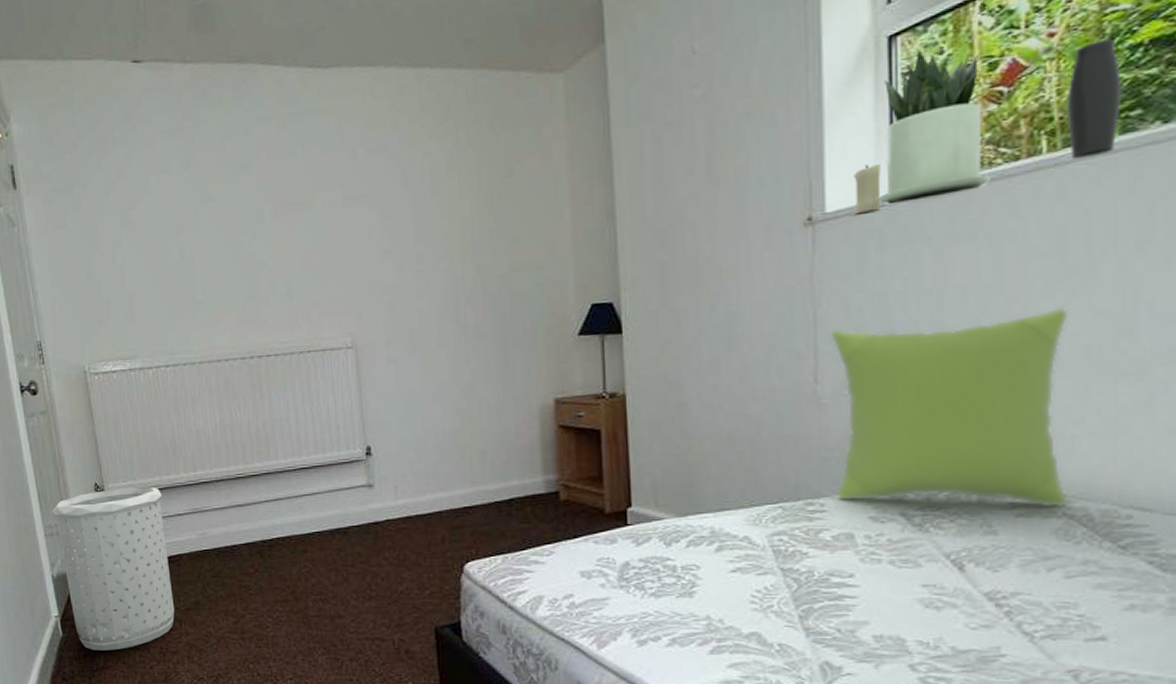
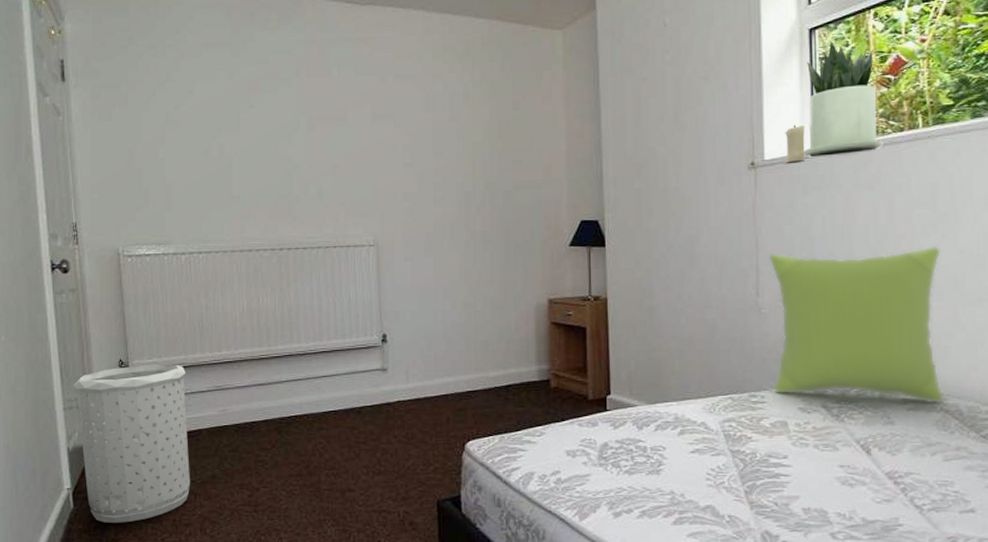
vase: present [1066,38,1121,159] -> none [934,47,971,134]

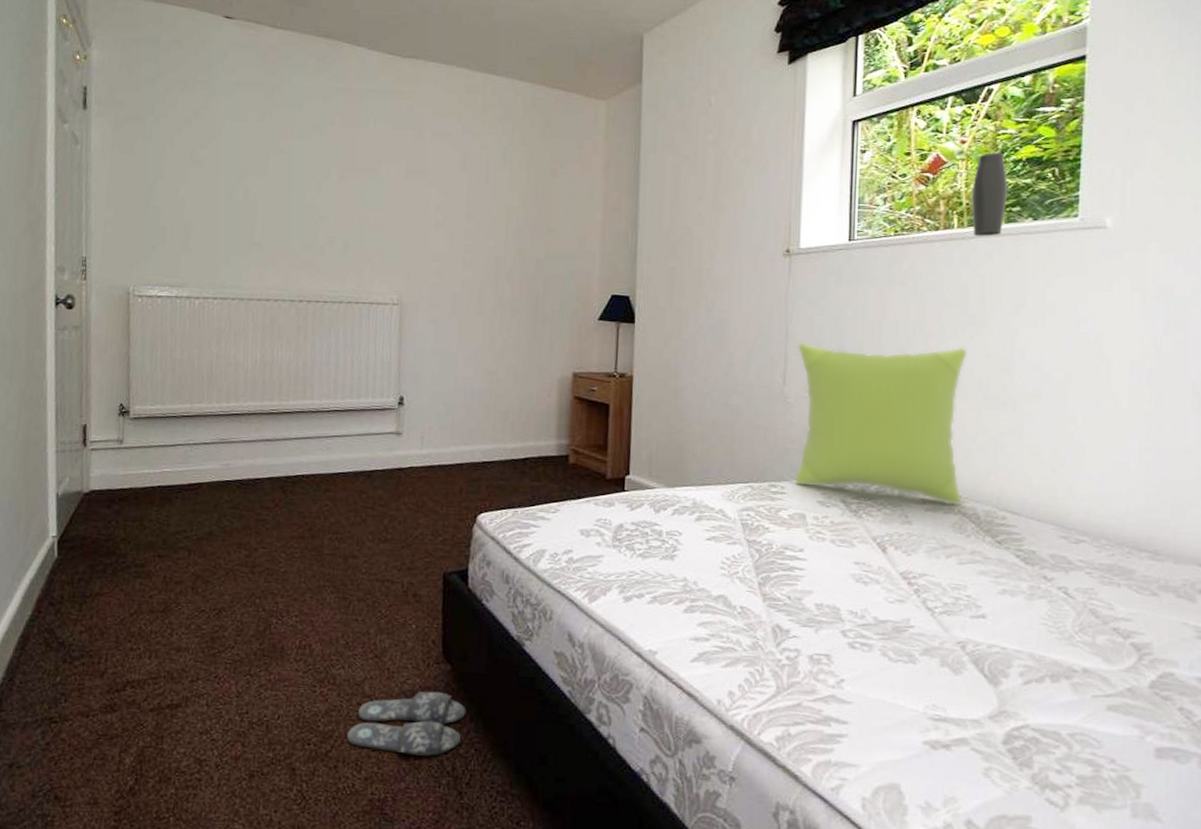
laundry basket: present [73,364,190,523] -> none [68,410,190,577]
candle: present [783,125,805,164] -> none [818,215,842,255]
planter: present [803,43,885,159] -> none [838,136,920,252]
vase: none [934,47,971,134] -> present [971,152,1007,237]

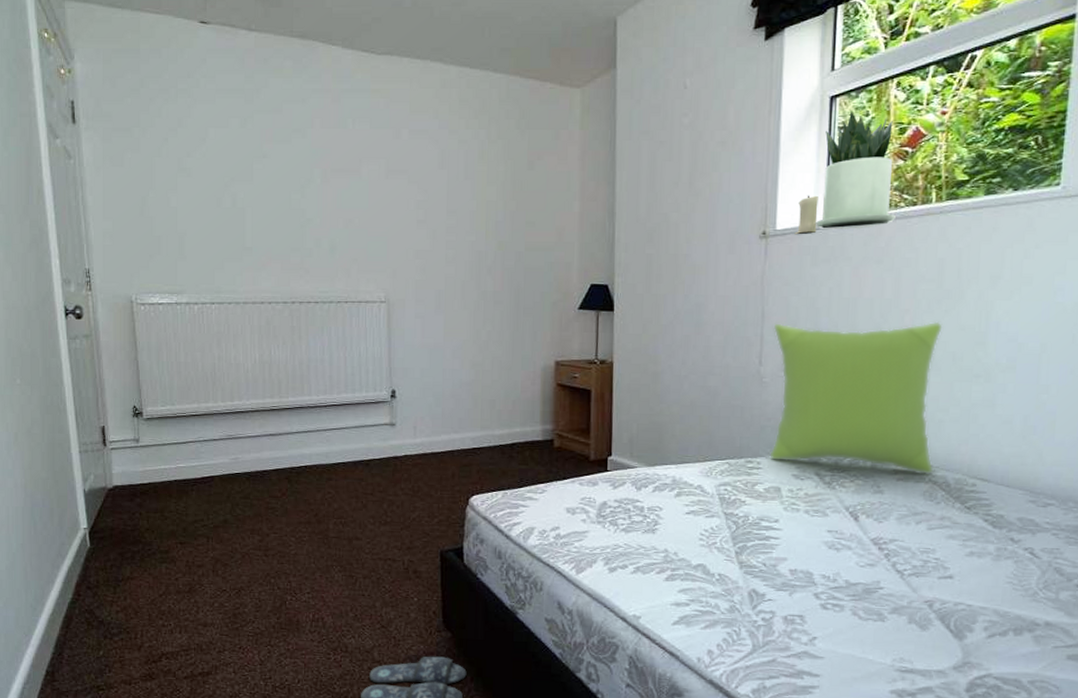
candle: none [818,215,842,255] -> present [794,195,819,235]
planter: none [838,136,920,252] -> present [815,112,897,231]
vase: present [971,152,1007,237] -> none [950,121,988,210]

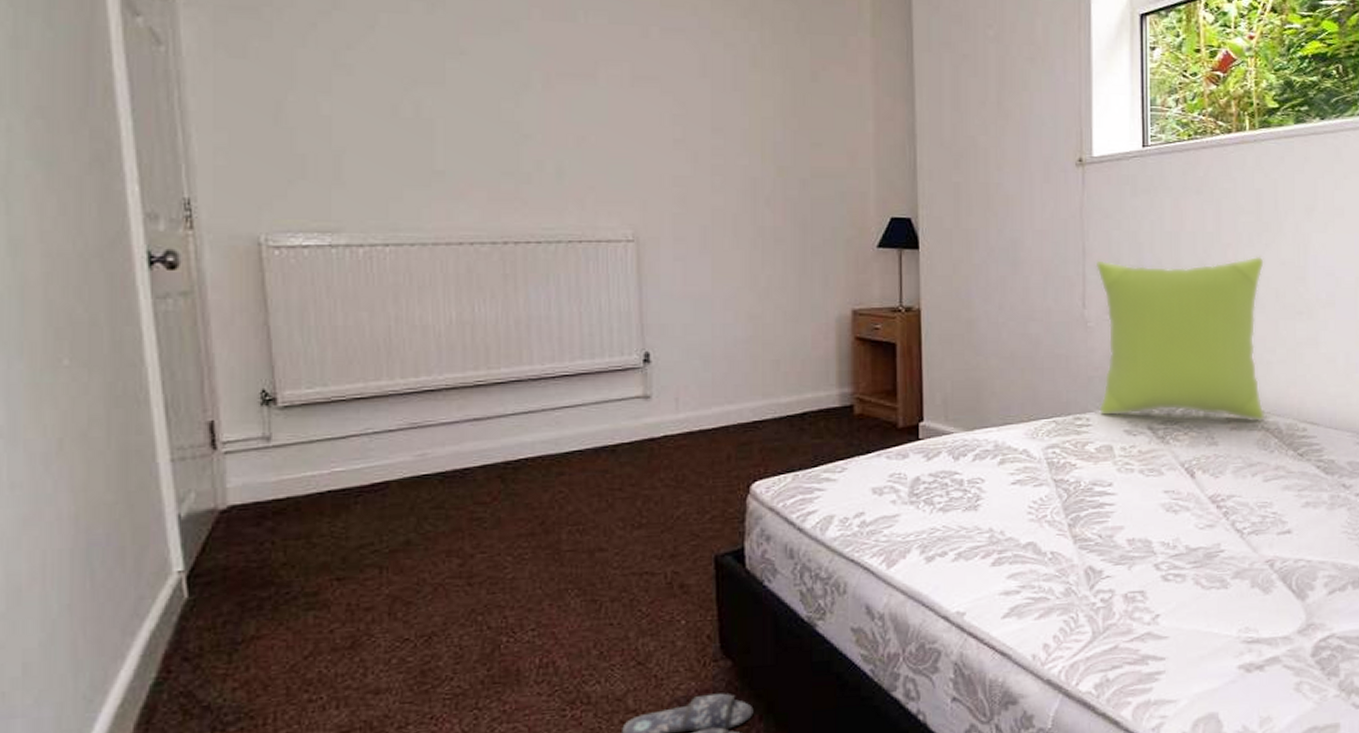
candle: present [794,195,819,235] -> none [1112,119,1135,163]
planter: present [815,112,897,231] -> none [1132,32,1213,158]

